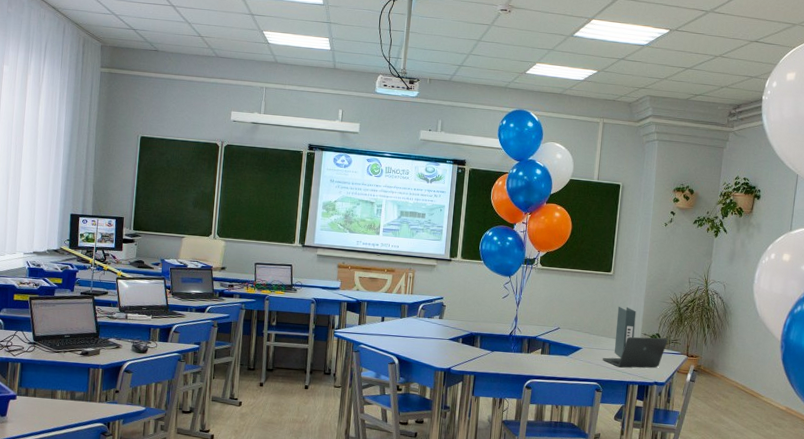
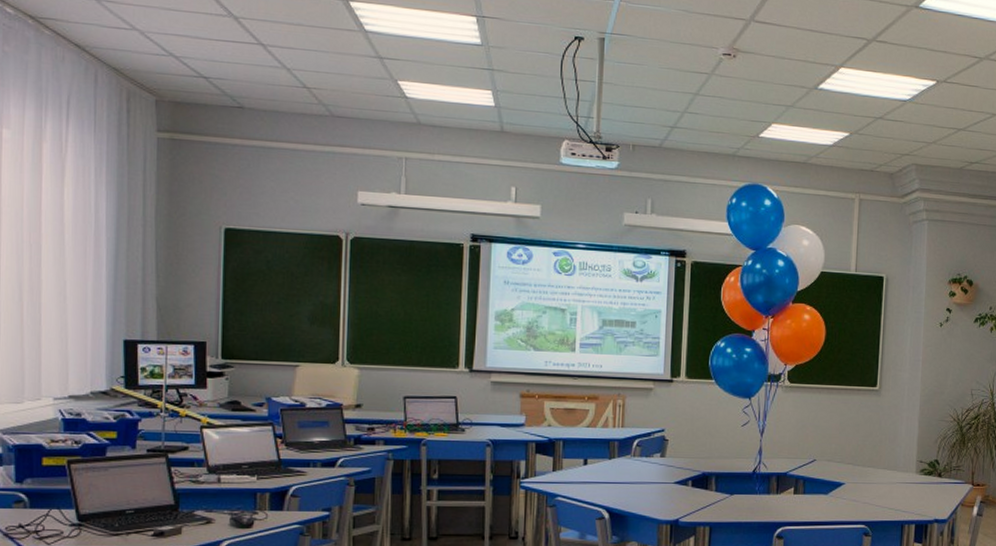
laptop: present [602,337,668,368] -> none [870,464,949,505]
binder: present [614,306,636,358] -> none [884,428,910,493]

